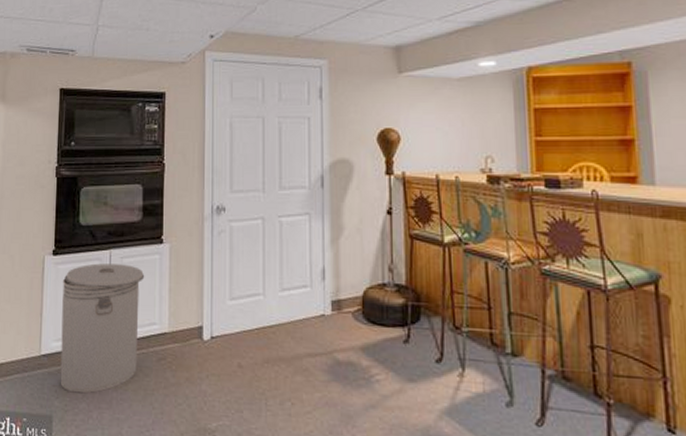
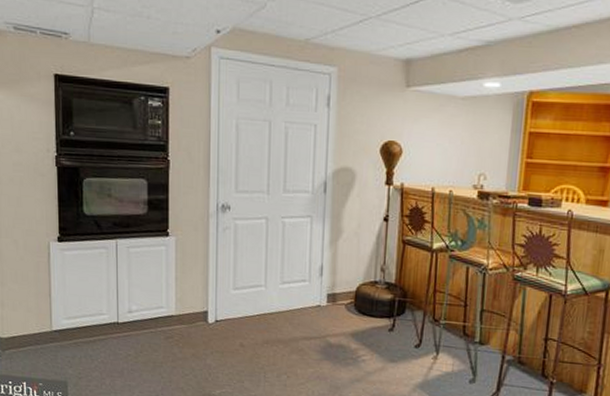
can: present [60,263,145,394] -> none [69,251,152,364]

